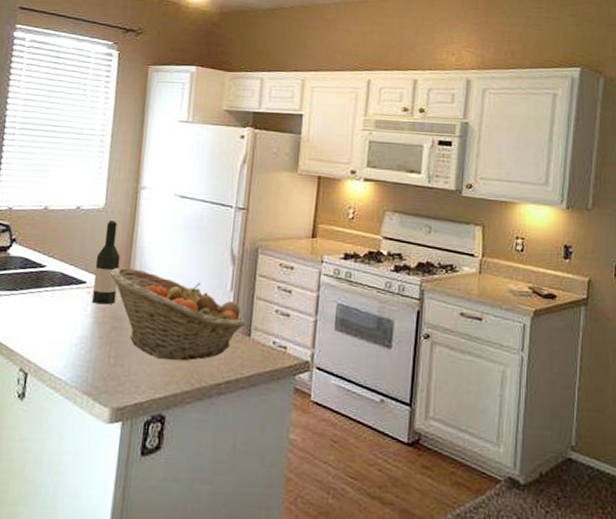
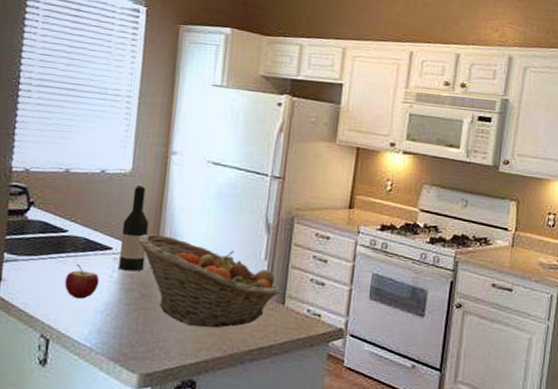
apple: none [42,297,75,333] -> present [64,263,100,299]

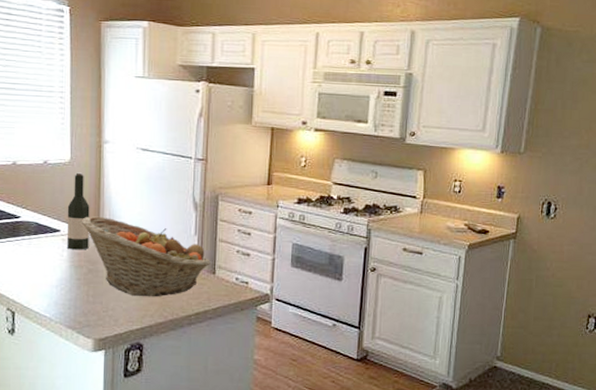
apple: present [64,263,100,299] -> none [23,245,52,276]

